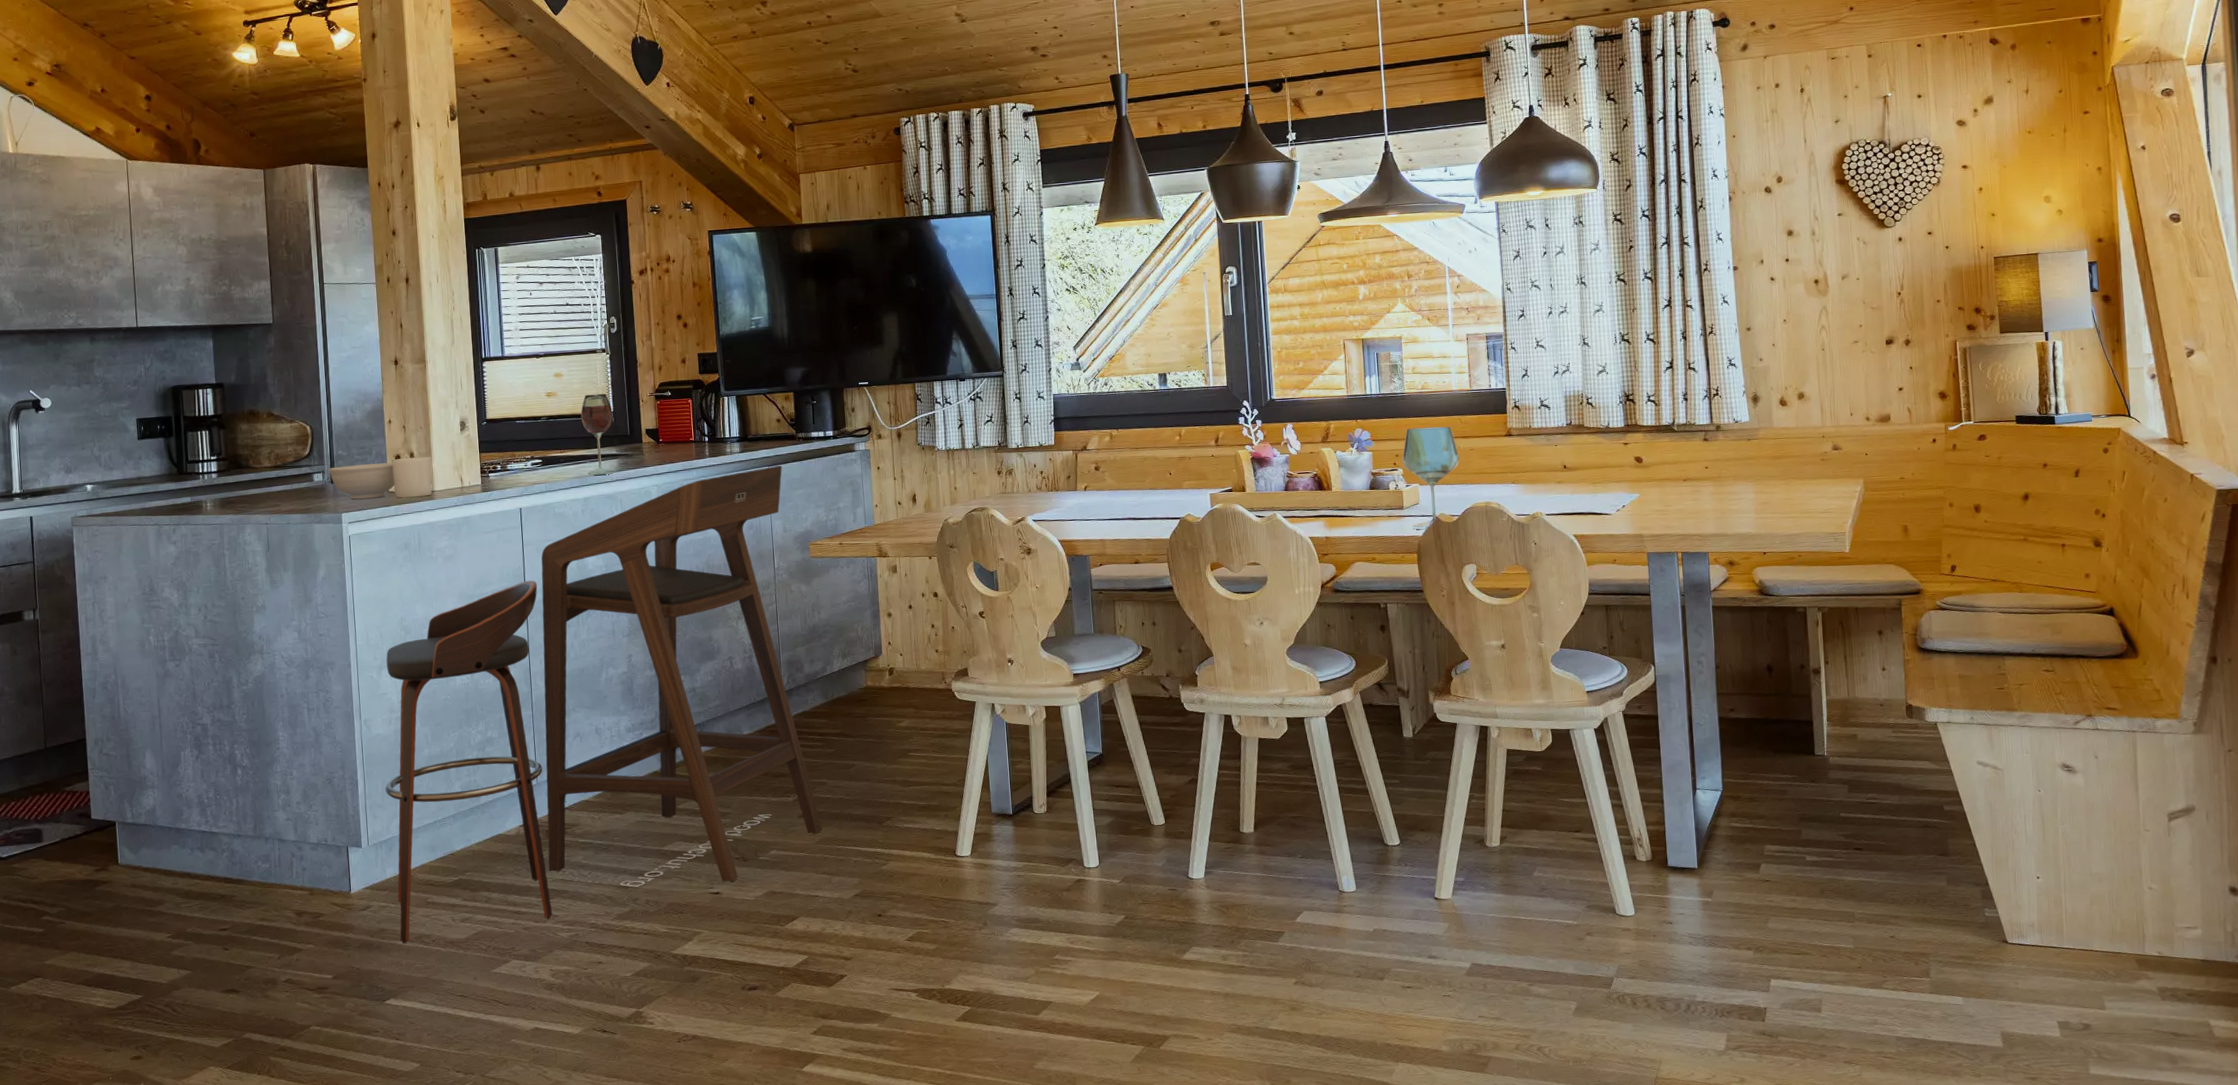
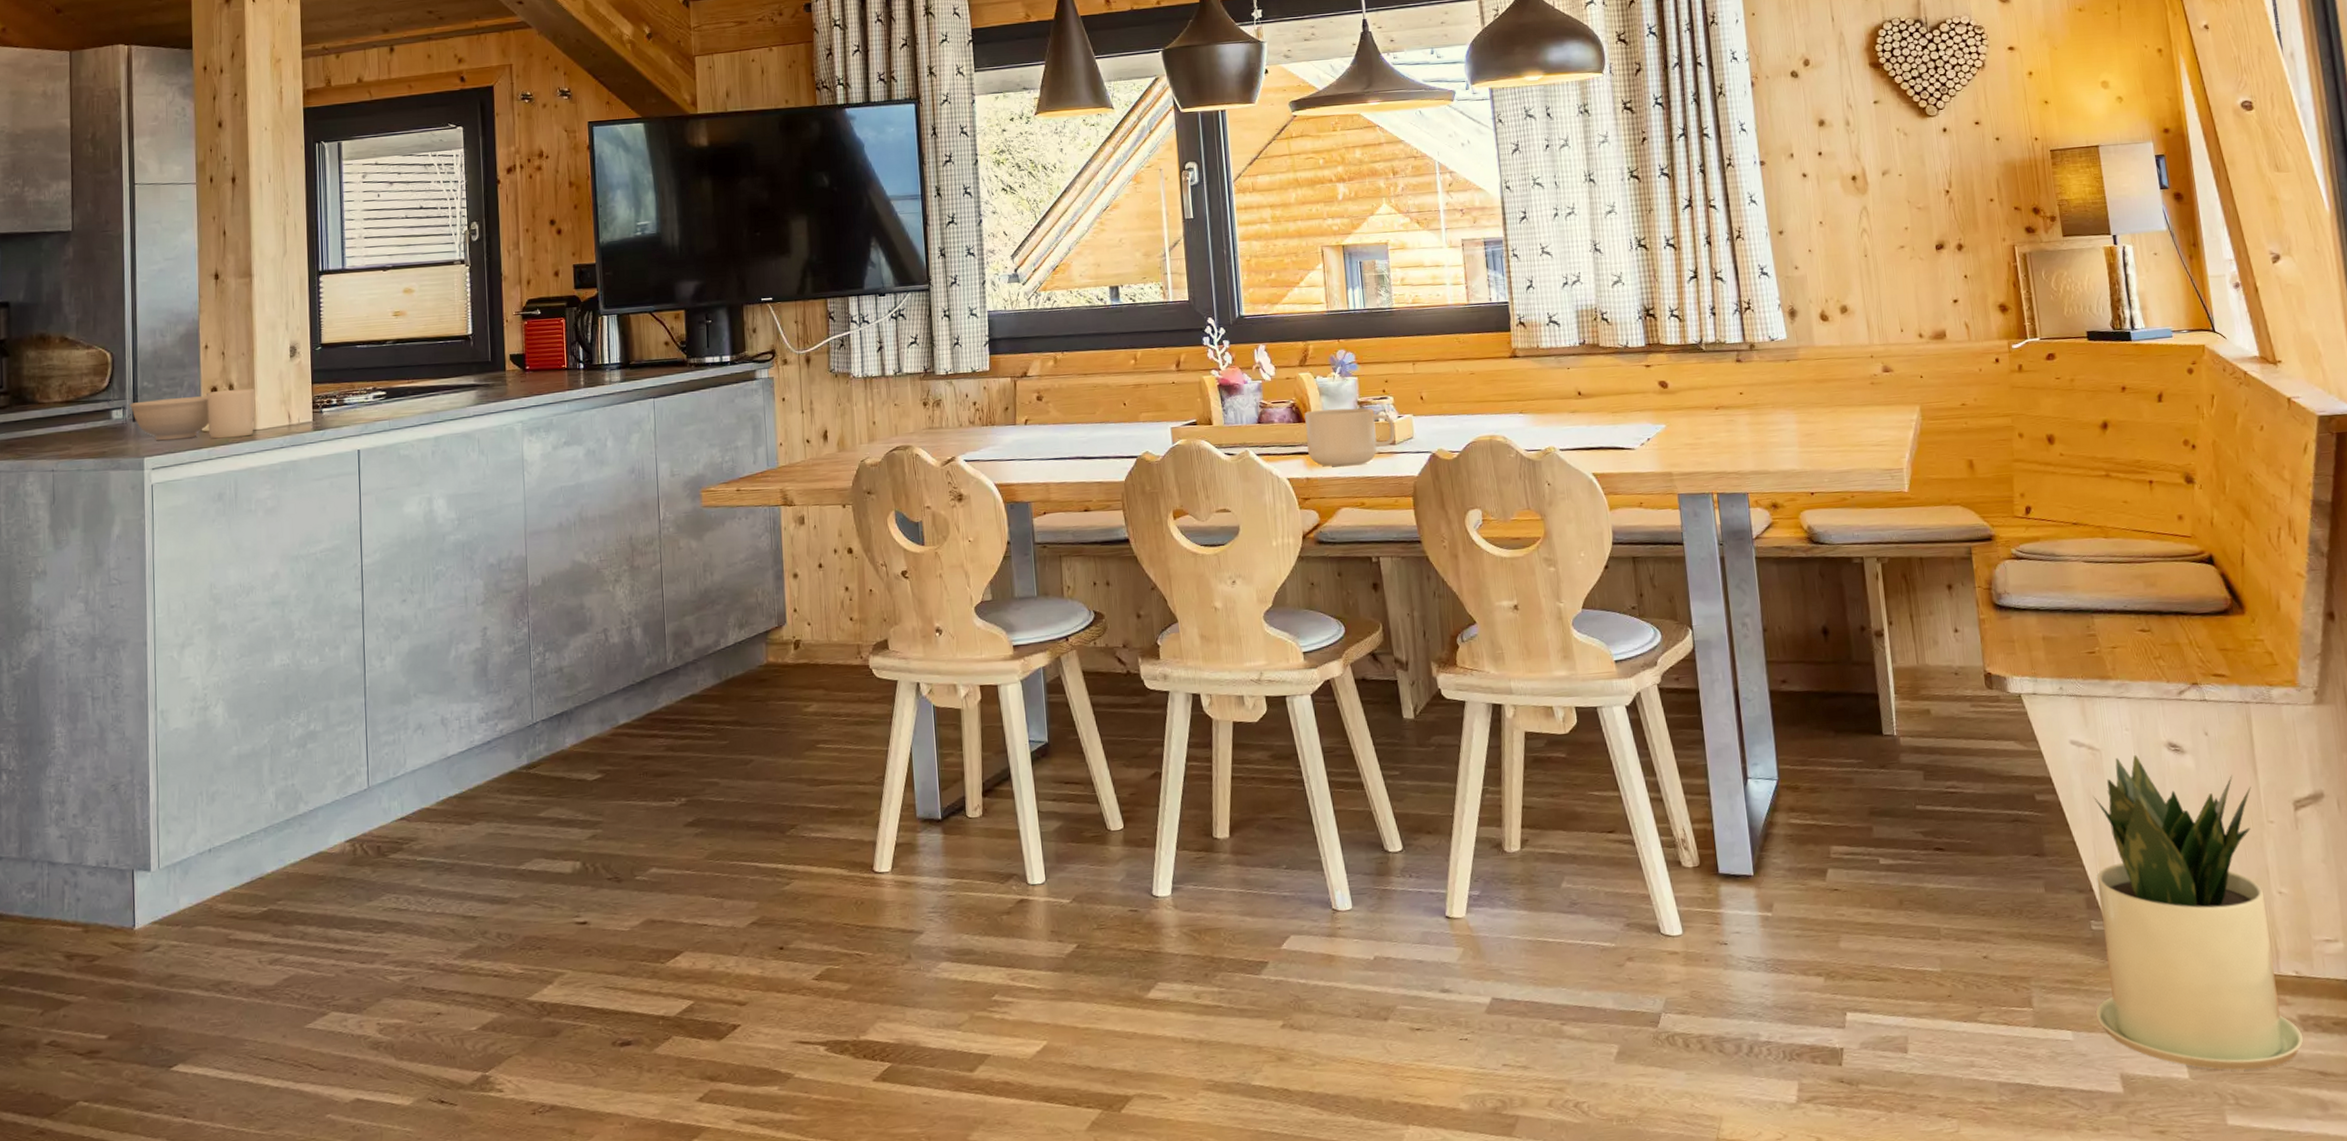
bar stool: present [385,580,553,943] -> none [182,537,383,992]
bar stool: present [541,466,823,887] -> none [379,397,713,917]
wineglass: present [580,393,614,476] -> none [433,312,472,410]
cup: none [1325,478,1404,528] -> present [1305,408,1396,467]
wine glass: present [1402,426,1460,530] -> none [1392,347,1459,469]
planter: none [1983,774,2161,1031] -> present [2092,755,2304,1070]

